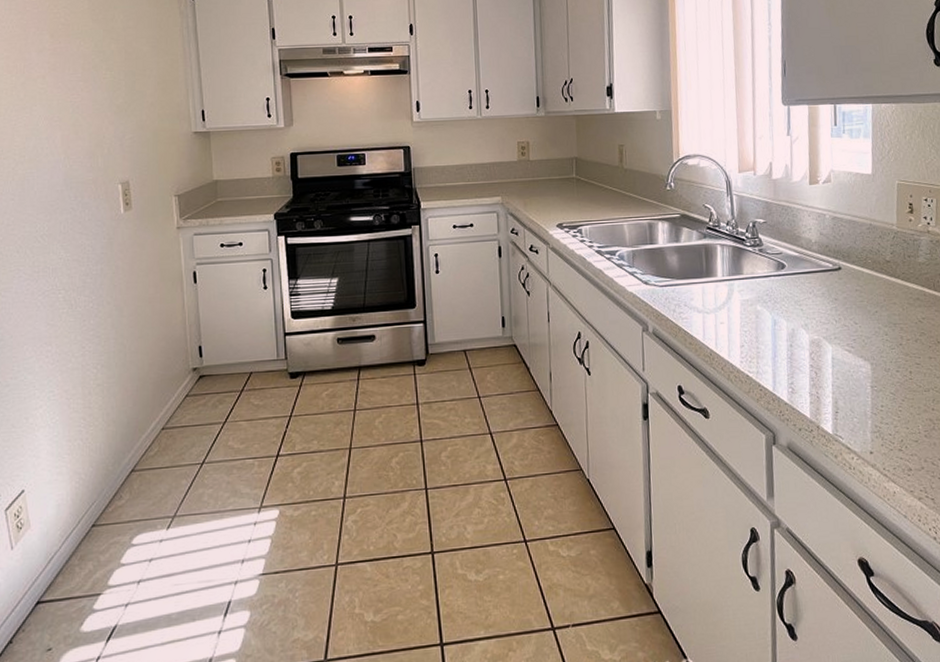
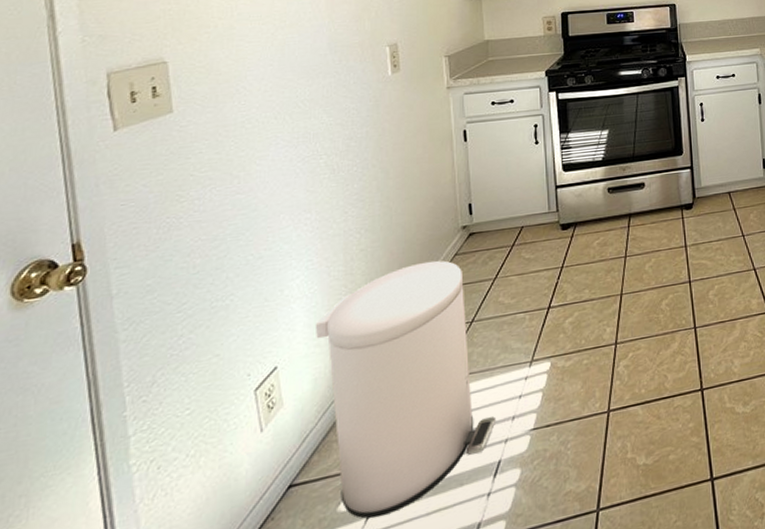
pedal bin: none [57,400,227,642] -> present [315,260,497,519]

